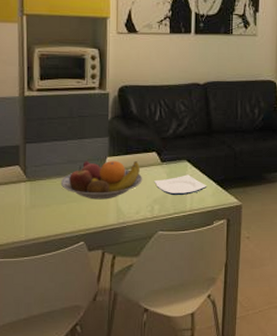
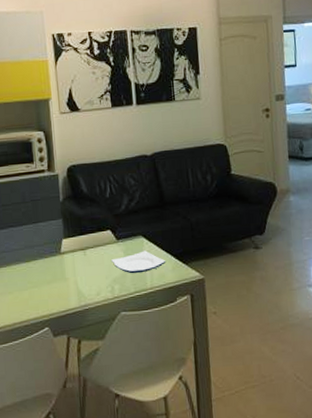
fruit bowl: present [60,161,143,200] -> none [20,241,100,284]

